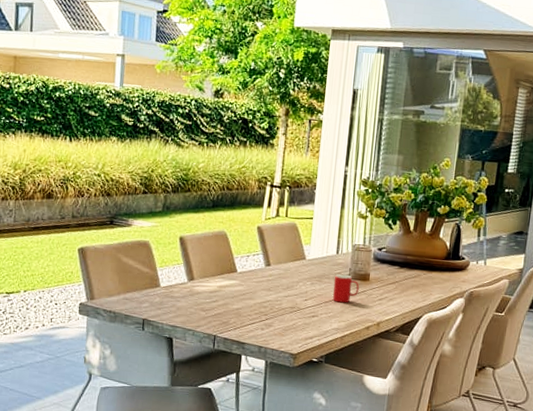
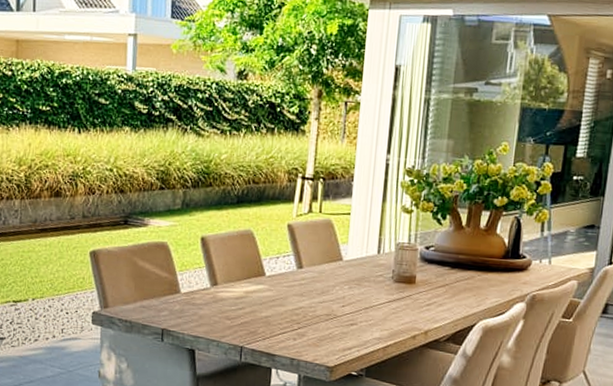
cup: present [332,274,359,303] -> none [373,276,404,309]

